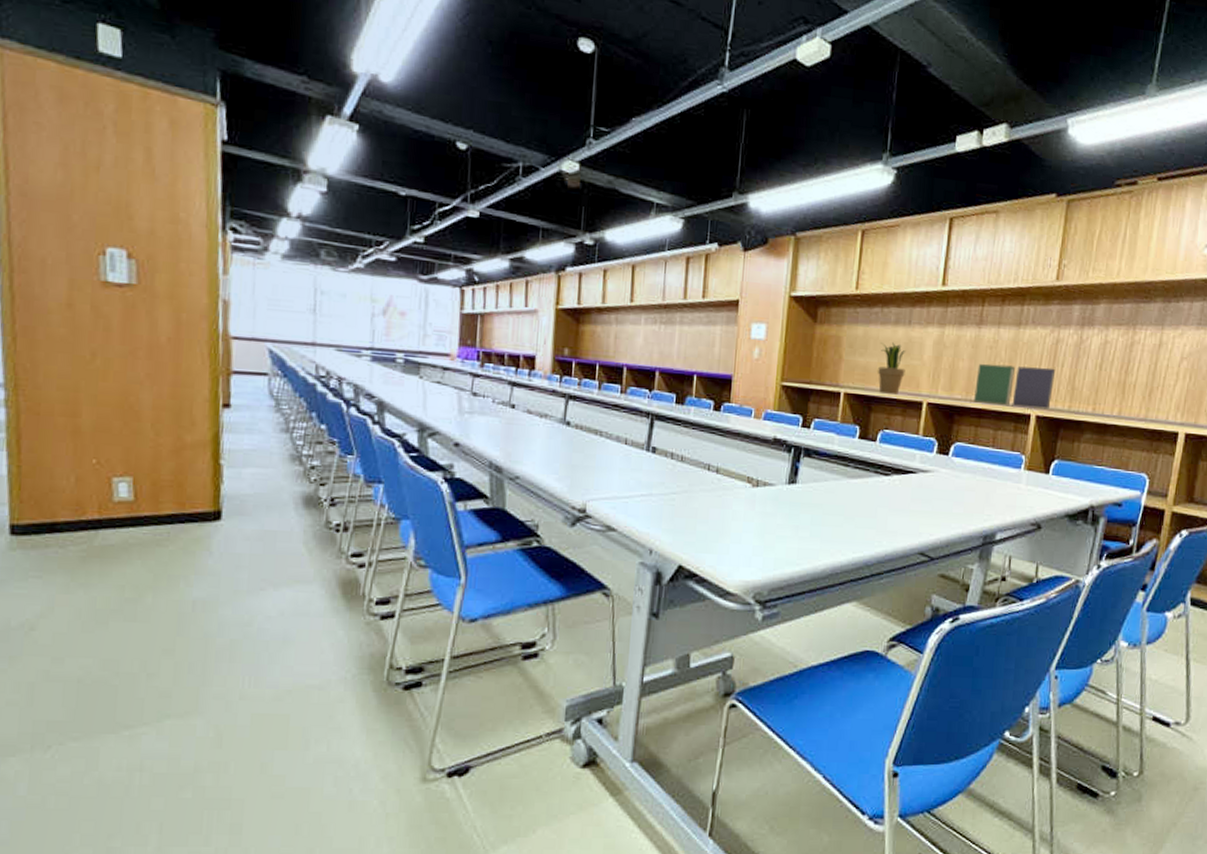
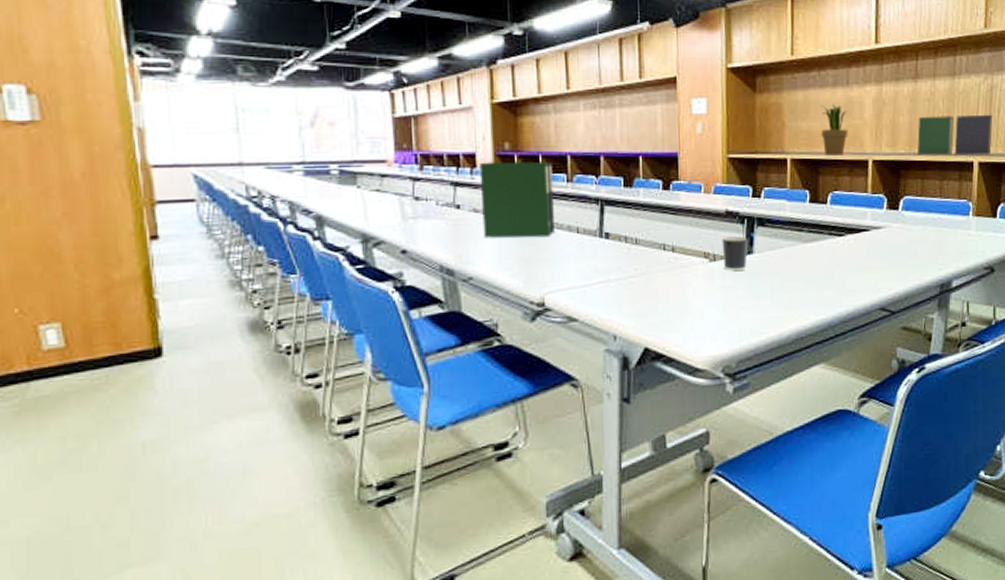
binder: none [534,365,608,446] -> present [479,161,555,238]
mug: none [766,464,793,500] -> present [722,236,749,272]

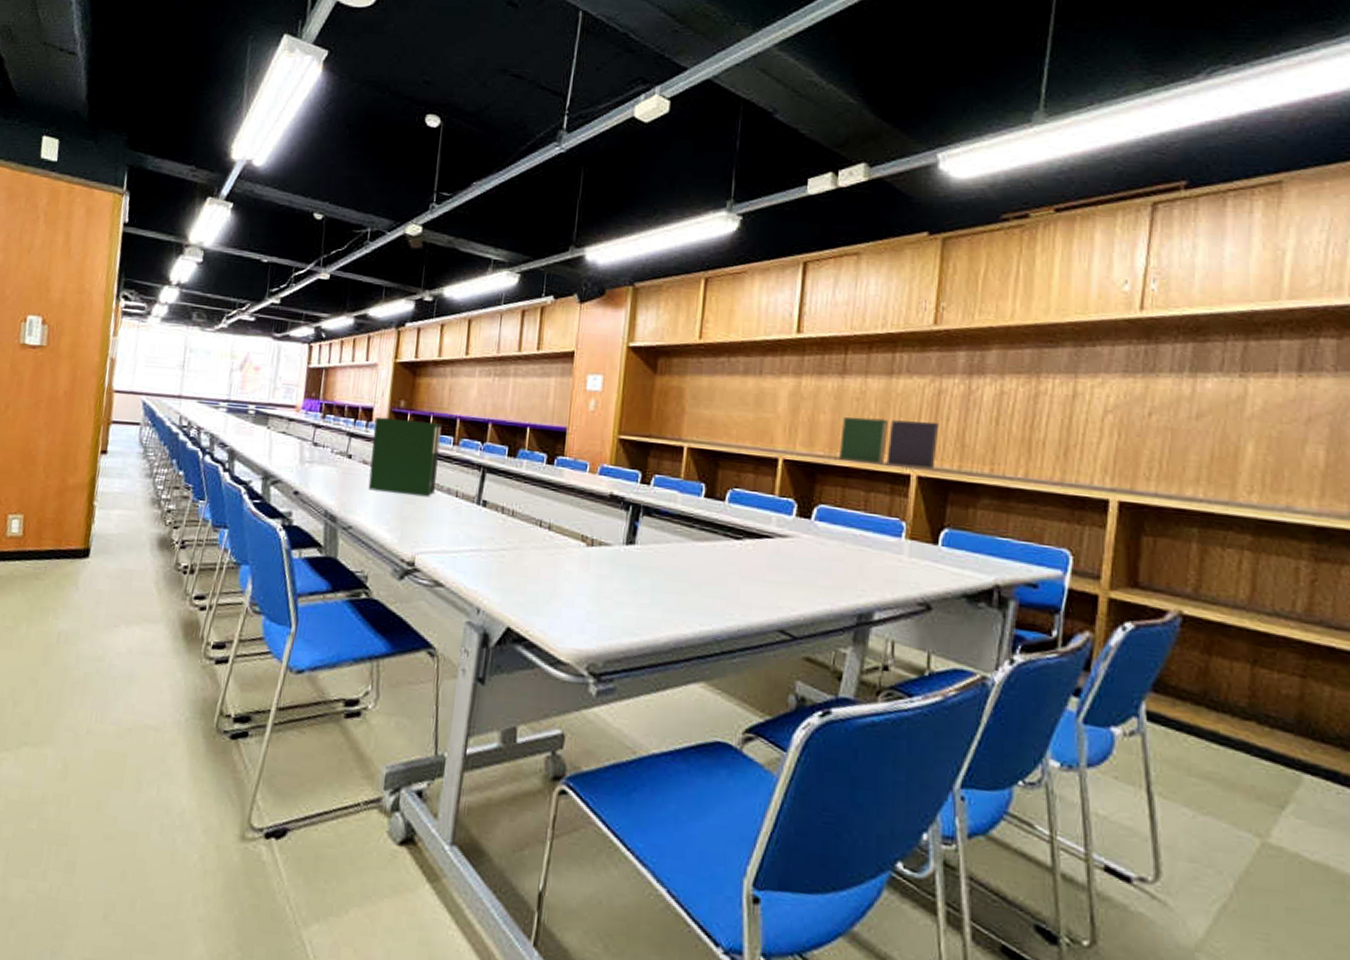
mug: present [722,236,749,272] -> none [601,522,632,562]
potted plant: present [821,104,848,156] -> none [725,394,757,450]

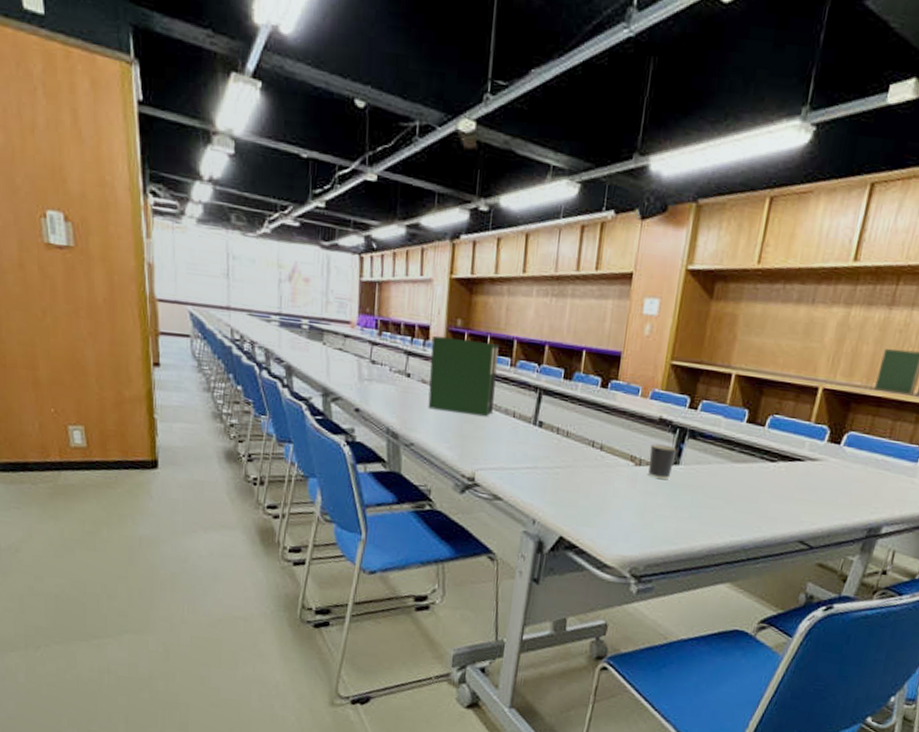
mug: none [601,522,632,562] -> present [648,443,677,480]

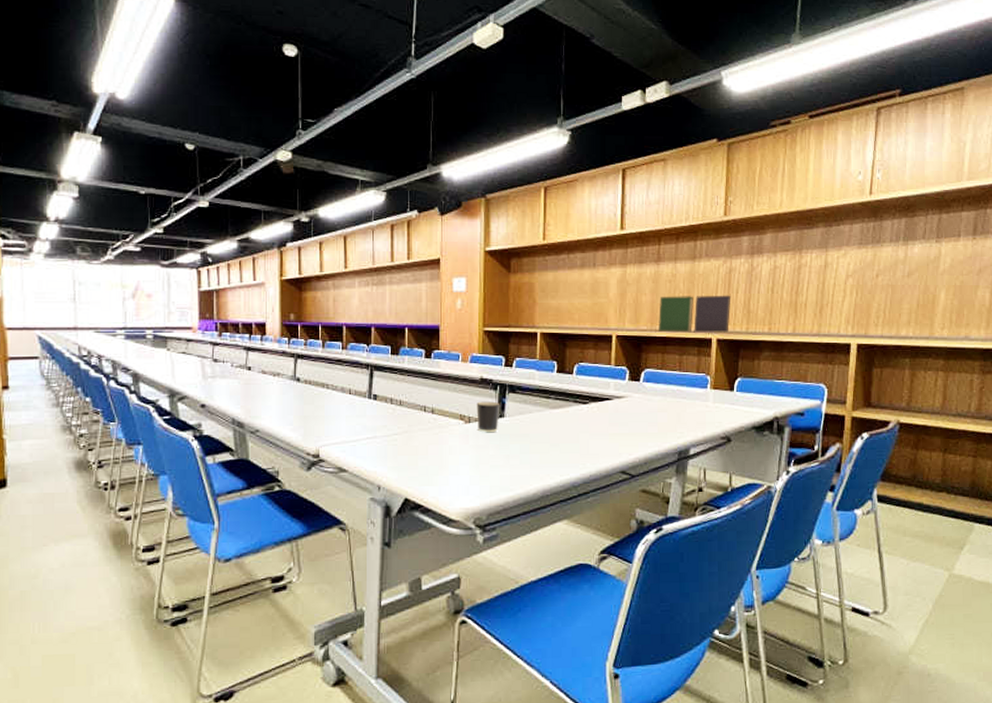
binder: present [428,335,499,417] -> none [268,330,330,397]

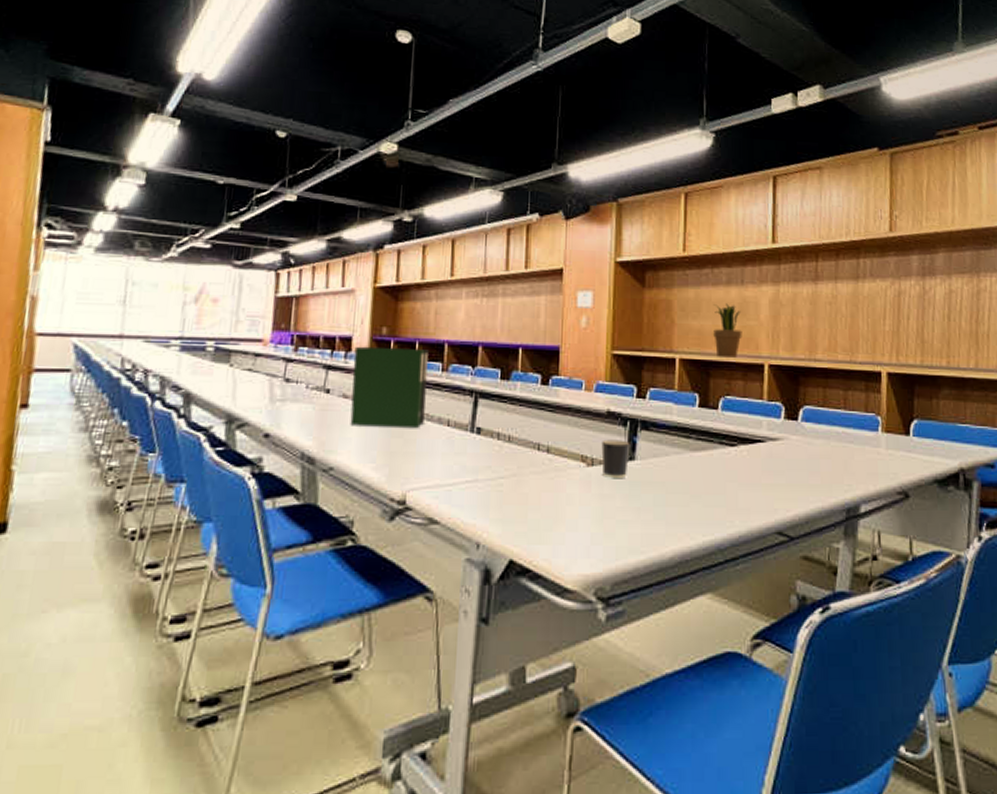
binder: none [268,330,330,397] -> present [350,346,429,429]
potted plant: none [569,284,594,330] -> present [713,303,742,358]
binder: present [659,296,694,332] -> none [818,320,859,363]
binder: present [694,295,731,333] -> none [859,321,902,366]

